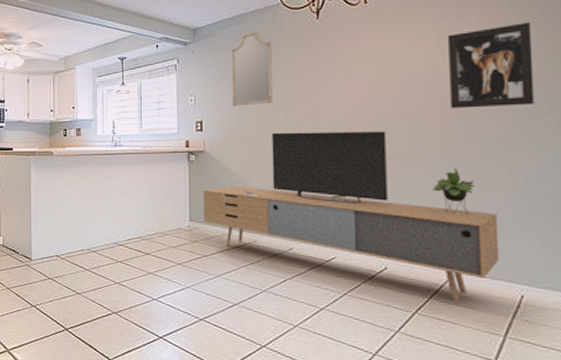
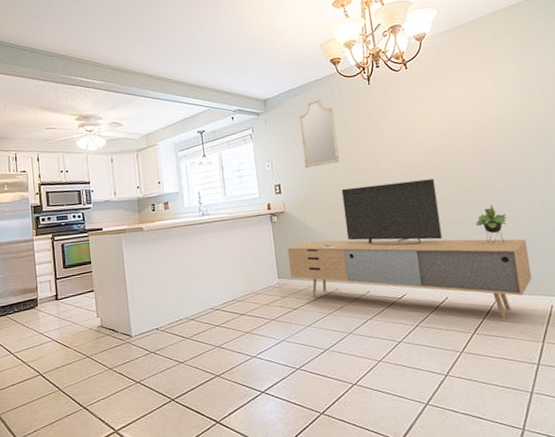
wall art: present [447,23,535,109] -> none [472,78,543,154]

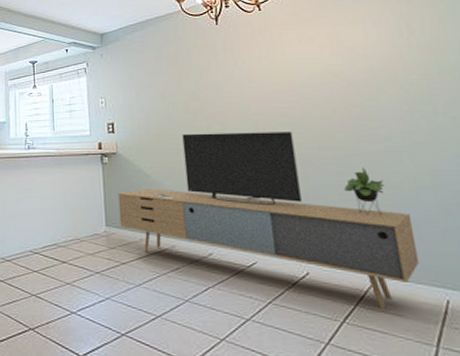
home mirror: present [299,99,340,168] -> none [138,36,182,108]

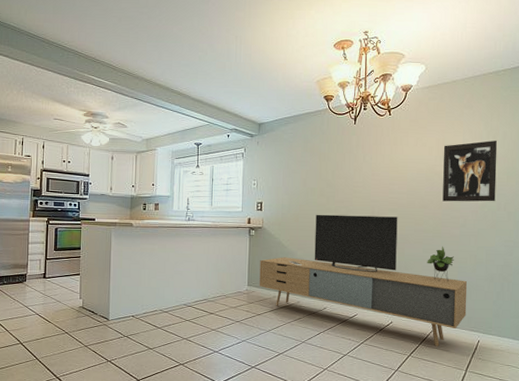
wall art: none [338,28,428,109] -> present [442,141,498,202]

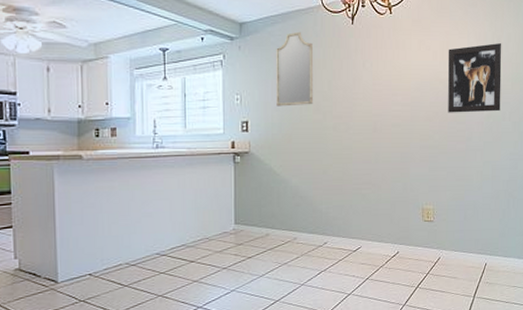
media console: present [259,214,468,347] -> none [248,132,474,274]
home mirror: none [286,130,320,191] -> present [276,31,314,107]

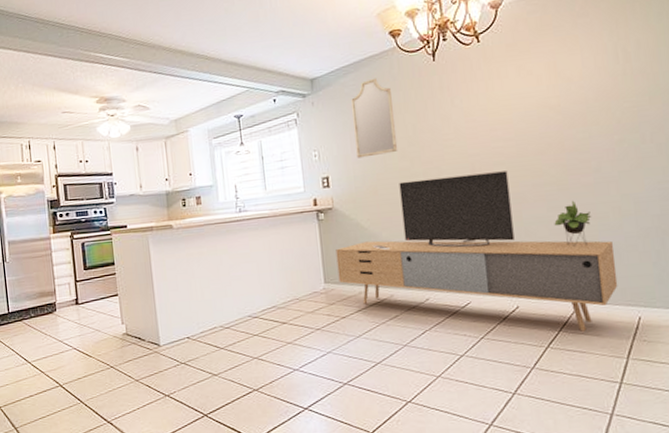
media console: none [248,132,474,274] -> present [336,171,618,332]
wall art: present [448,43,502,113] -> none [556,53,637,143]

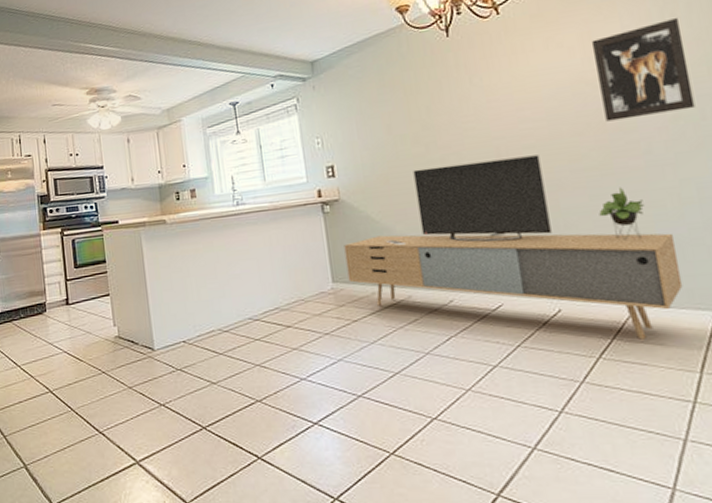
home mirror: present [351,77,398,158] -> none [356,57,411,145]
wall art: none [556,53,637,143] -> present [591,18,695,122]

